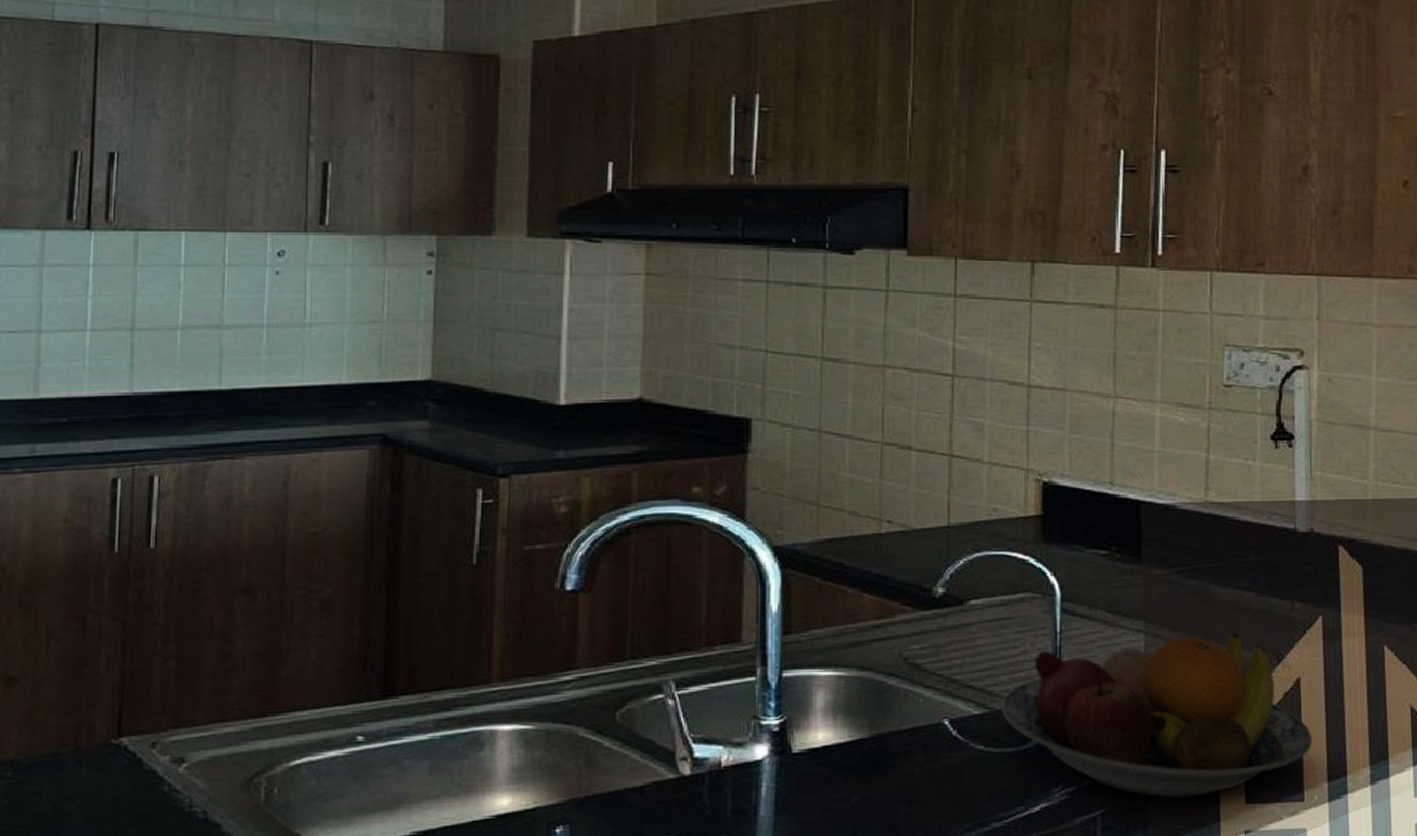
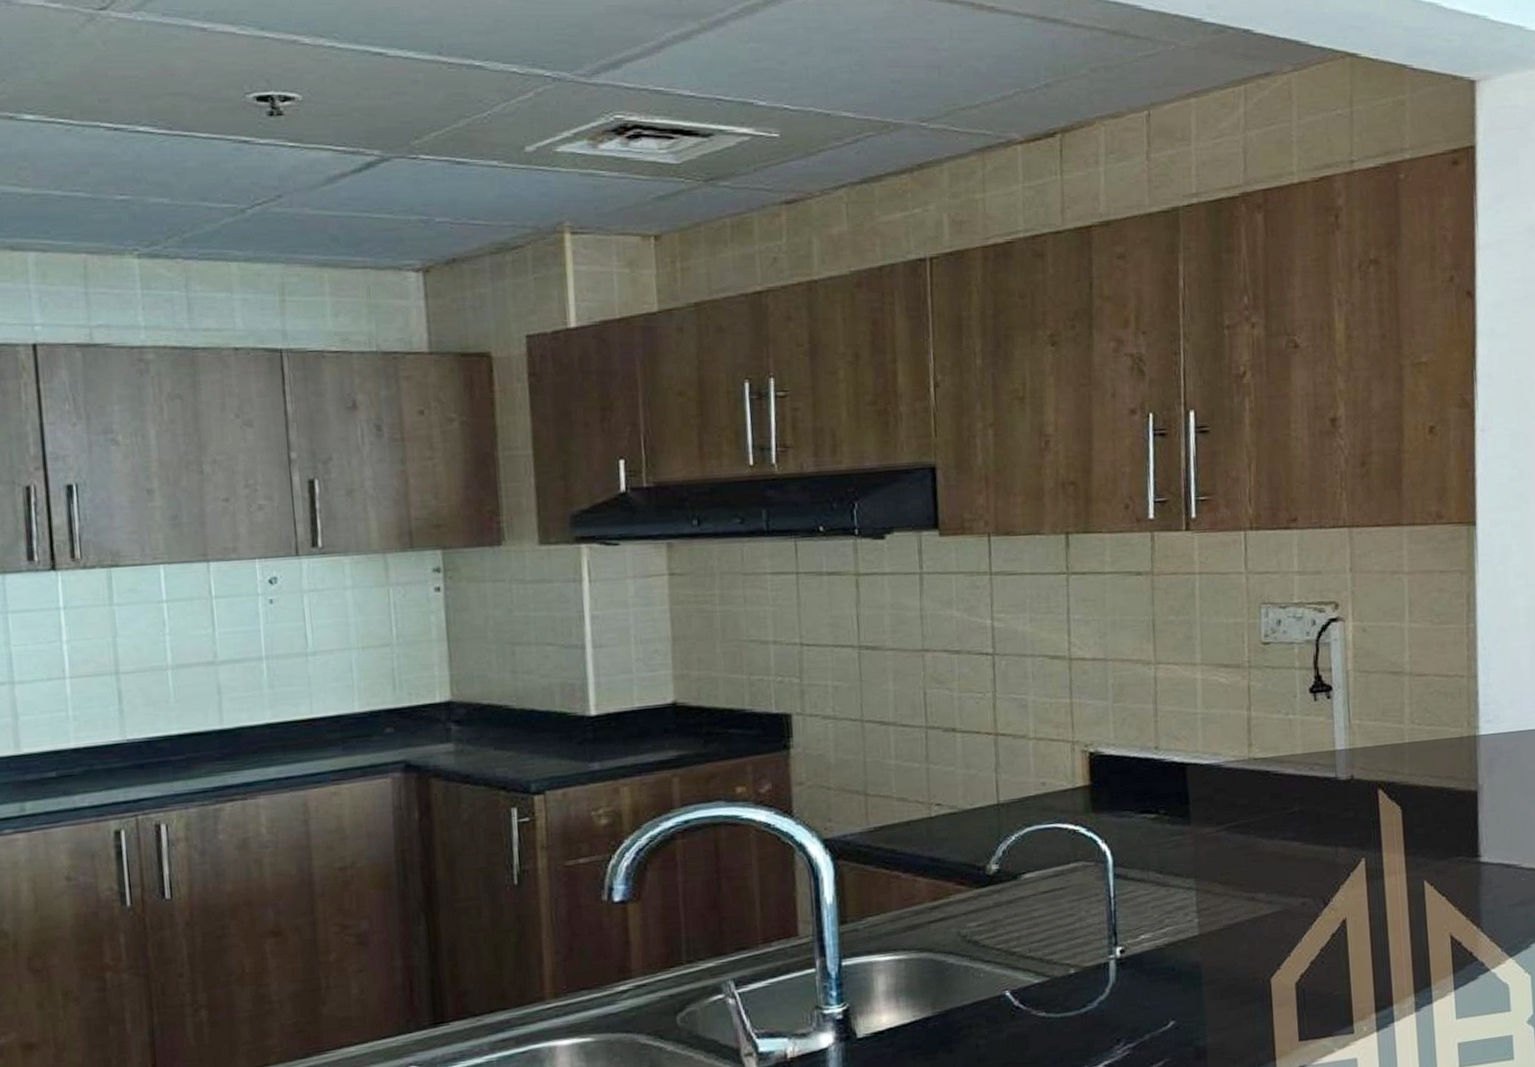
fruit bowl: present [1001,631,1313,799] -> none [1060,880,1360,1044]

